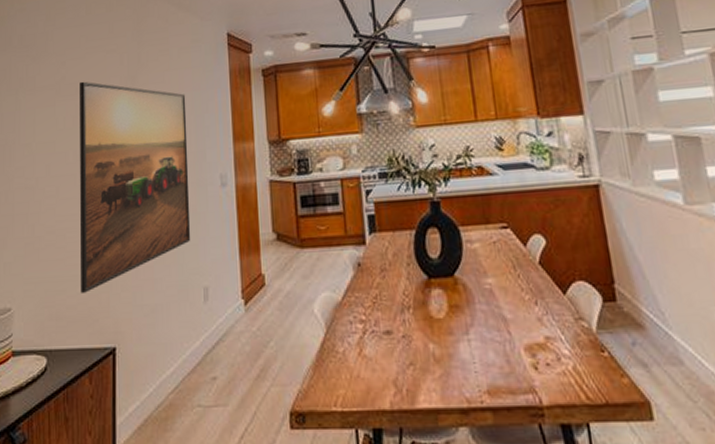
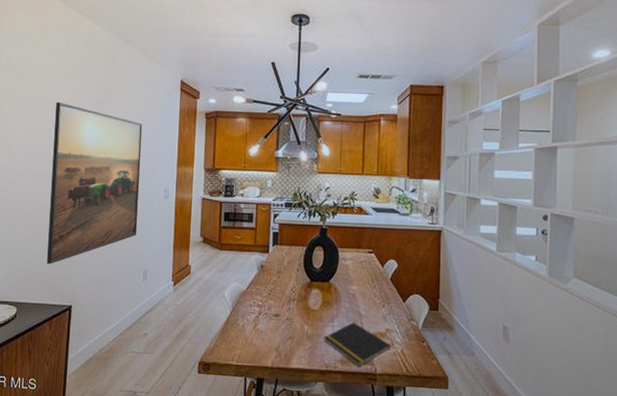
notepad: none [459,332,559,398] -> present [324,322,392,367]

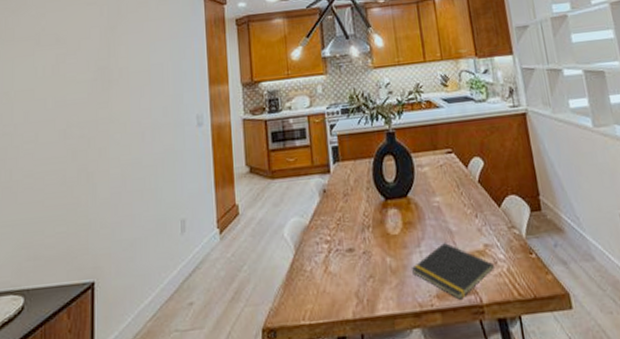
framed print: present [46,102,143,264] -> none [58,32,169,232]

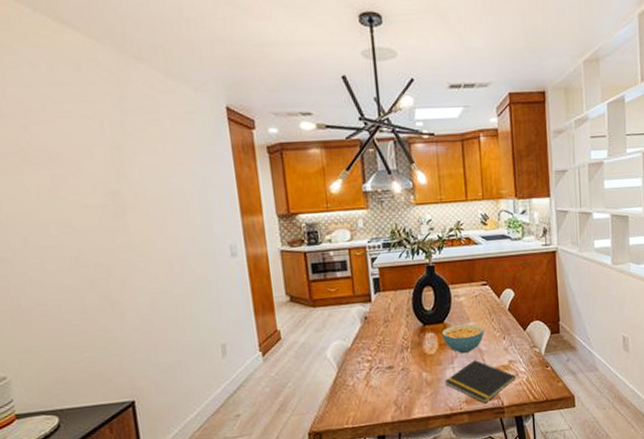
cereal bowl: none [405,198,453,235] -> present [441,323,485,354]

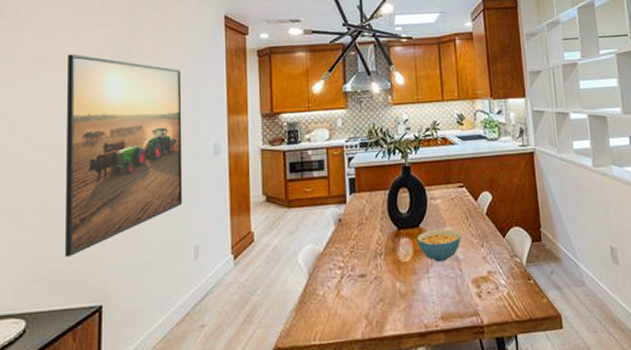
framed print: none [51,149,204,358] -> present [64,53,183,257]
notepad: present [445,360,517,404] -> none [420,270,497,321]

